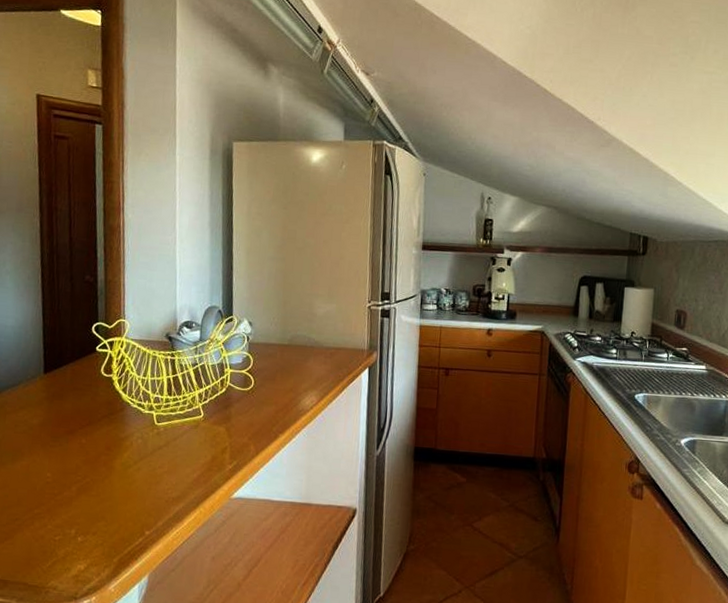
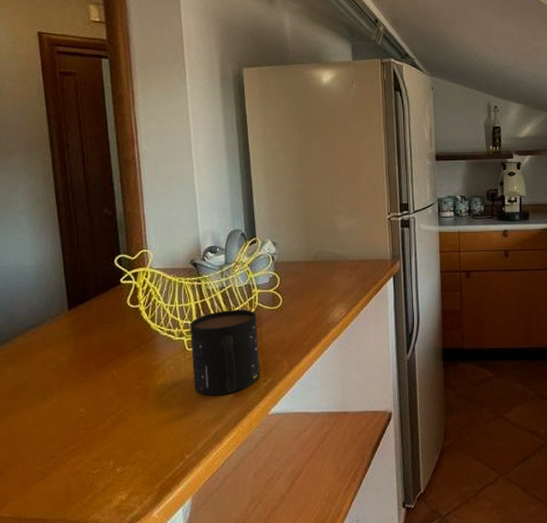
mug: none [159,387,227,474] -> present [190,309,260,396]

